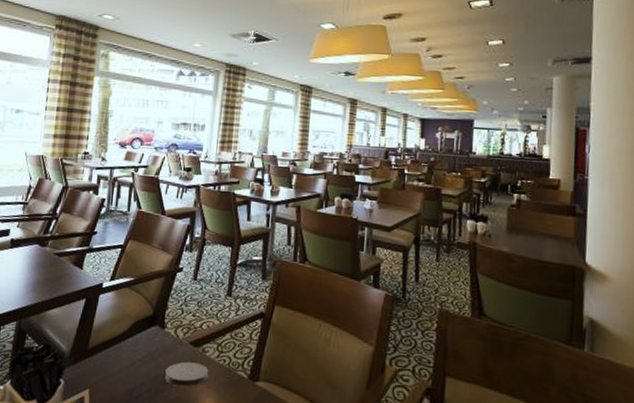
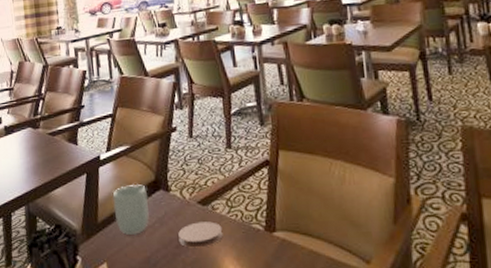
cup: none [105,315,143,367] -> present [112,183,150,236]

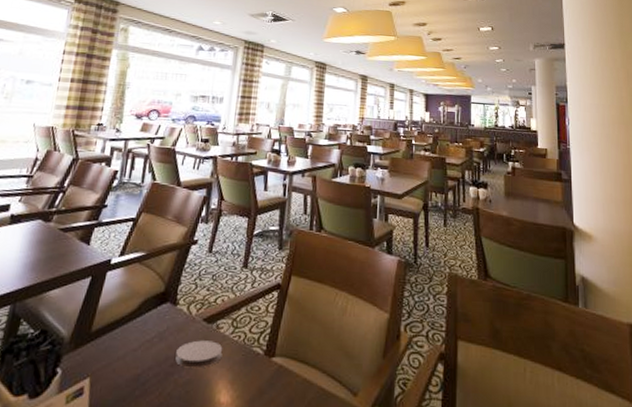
cup: present [112,183,150,236] -> none [111,293,153,350]

